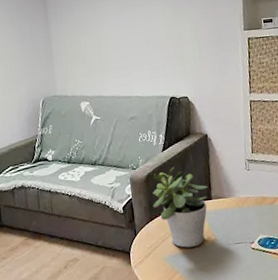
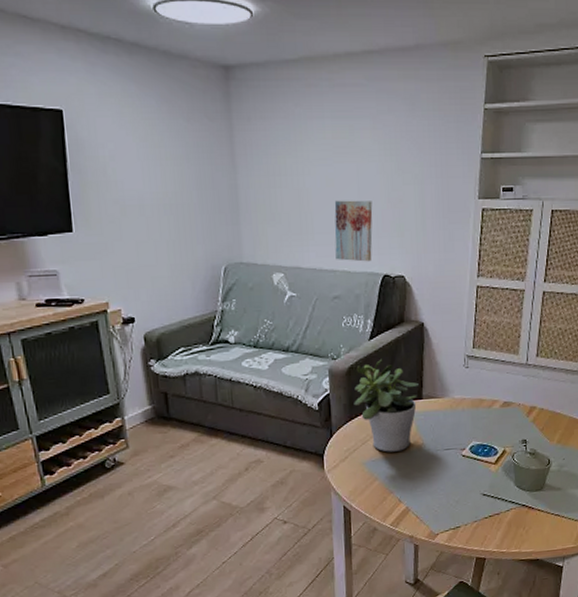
wall art: none [127,39,160,88] -> present [334,200,373,262]

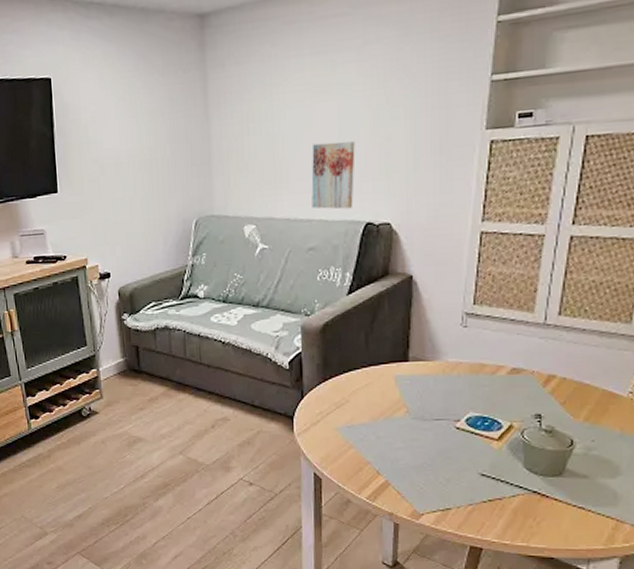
potted plant: present [354,358,418,452] -> none [328,315,404,419]

